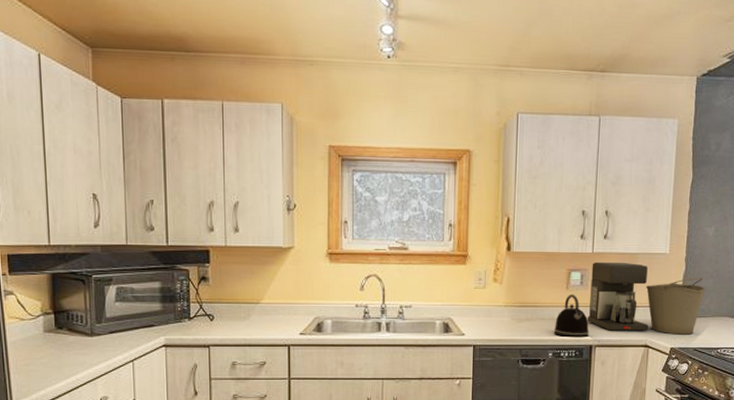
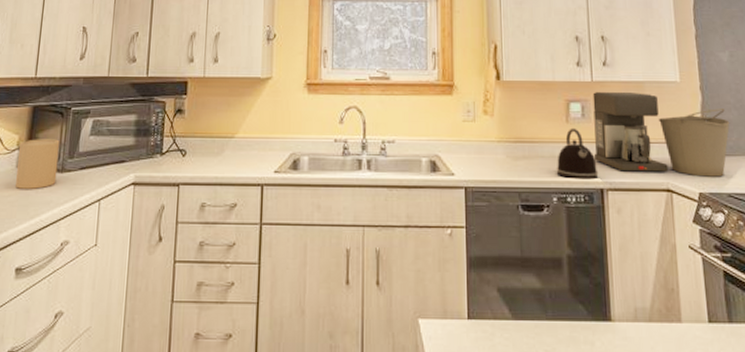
pen holder: none [44,305,87,351] -> present [16,139,60,189]

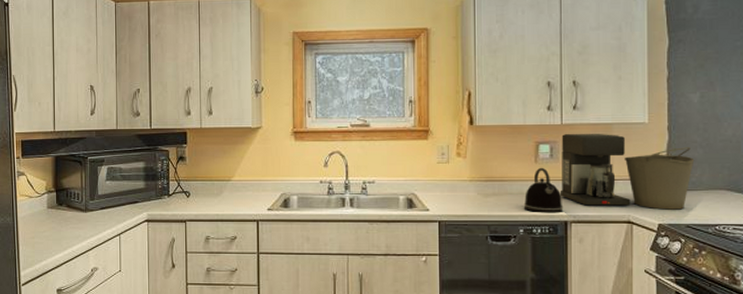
pen holder: present [16,139,60,189] -> none [48,184,82,226]

